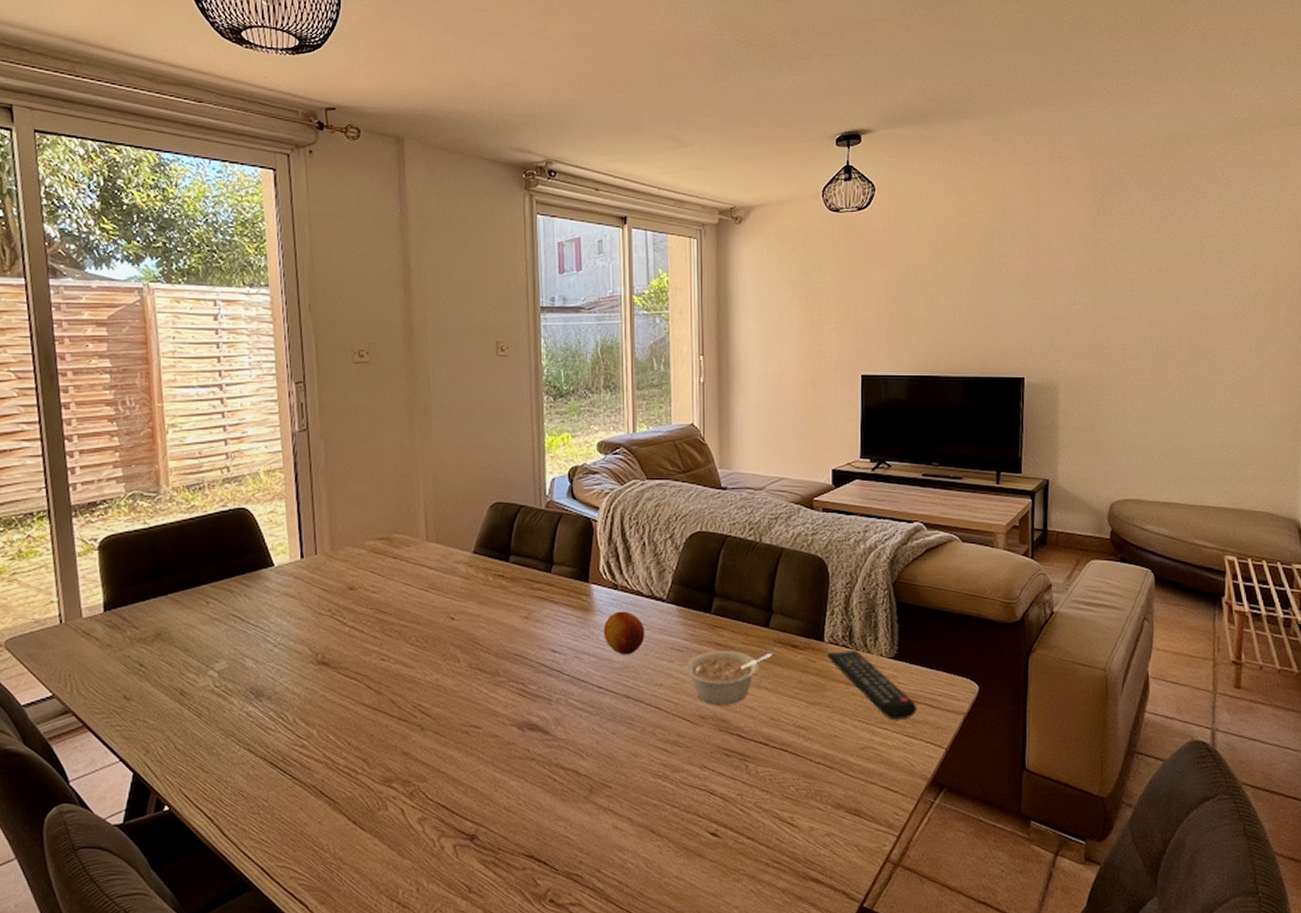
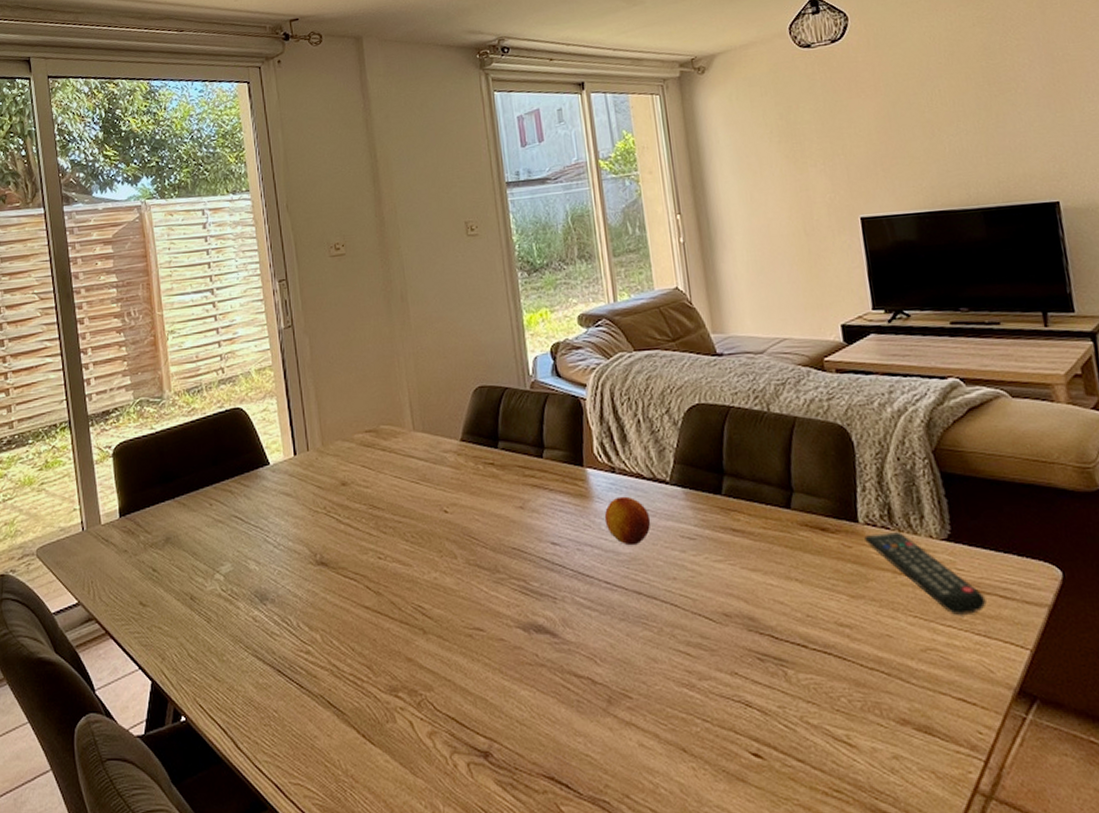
legume: present [685,651,772,706] -> none [699,537,799,601]

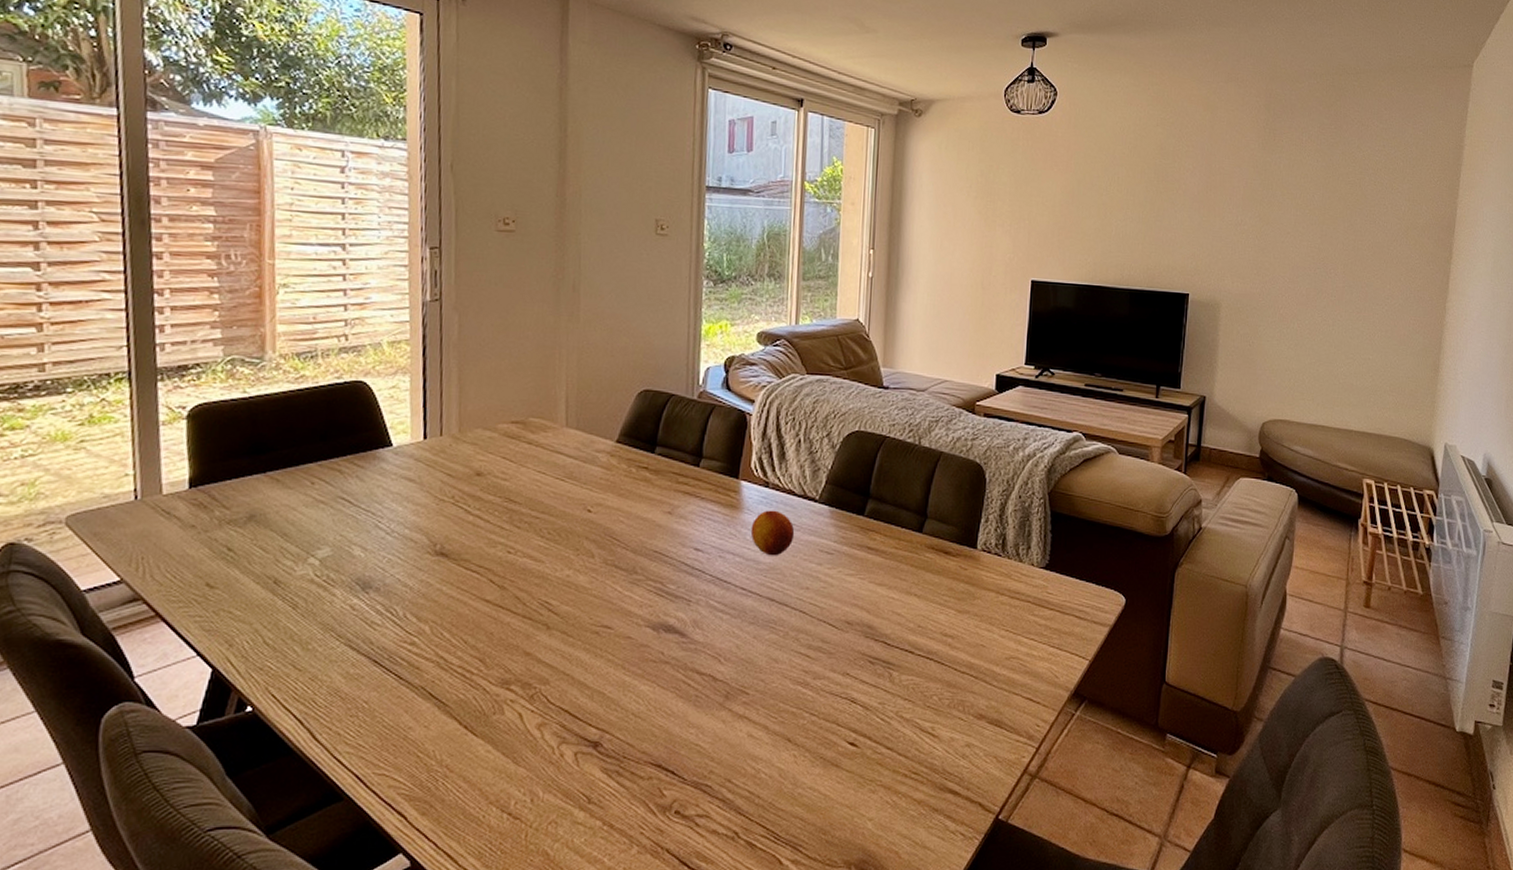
remote control: present [864,532,987,615] -> none [979,559,1065,630]

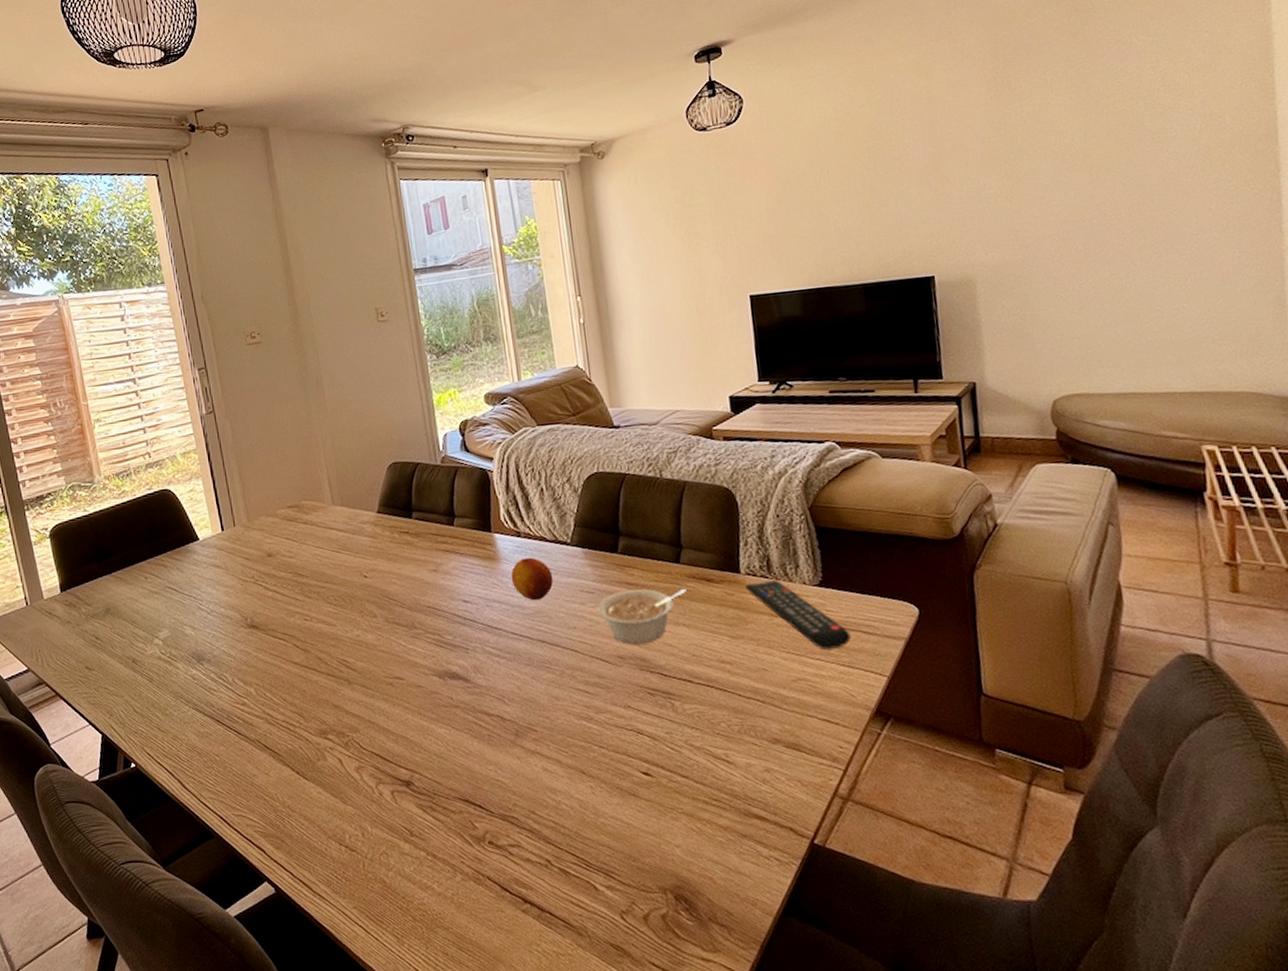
legume: none [833,555,924,611] -> present [597,589,687,645]
remote control: none [979,559,1065,630] -> present [745,580,851,649]

